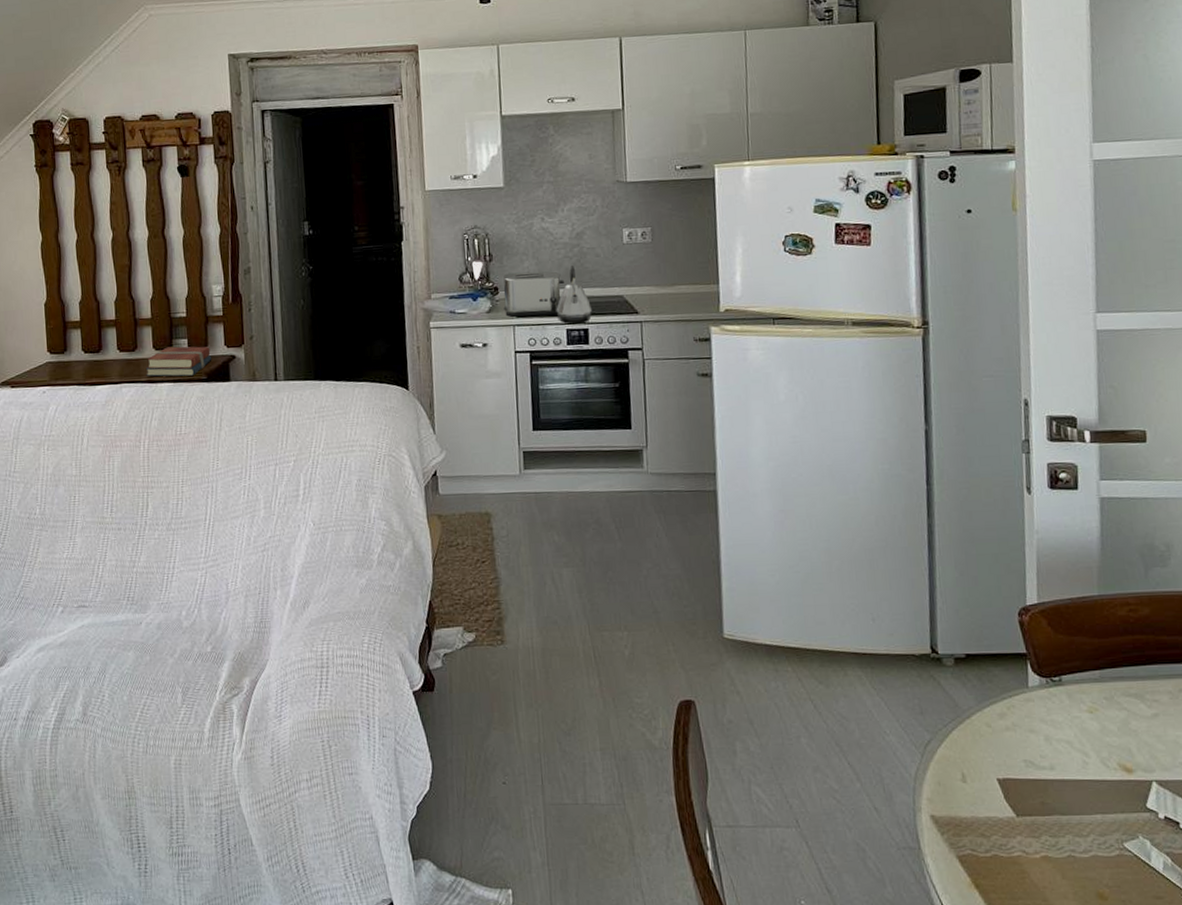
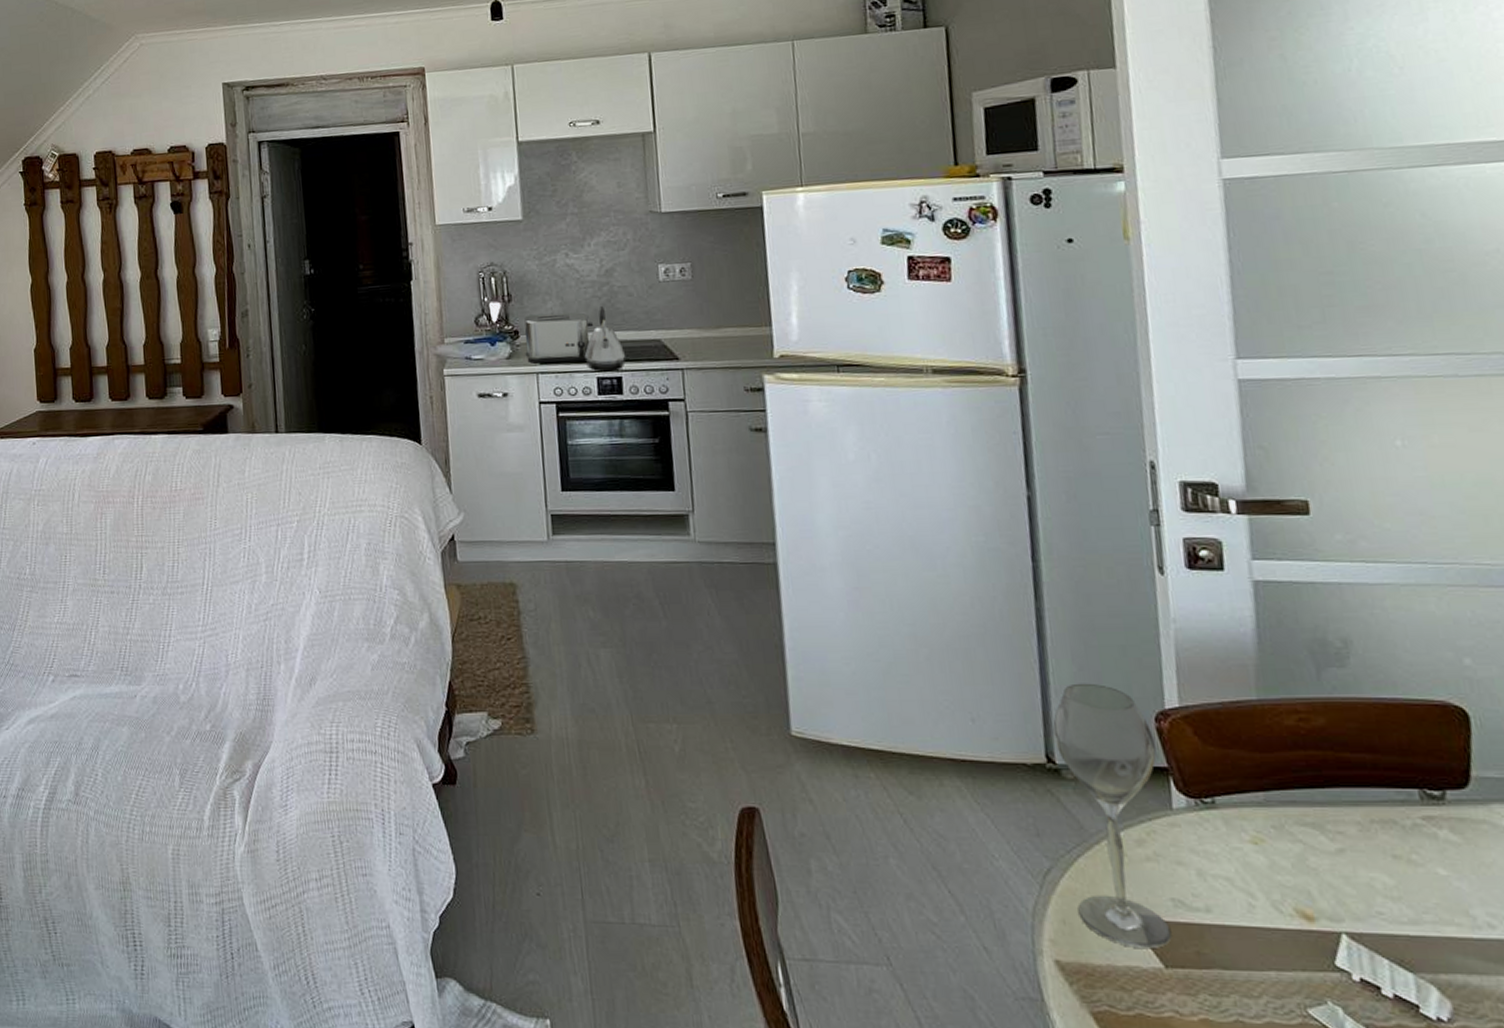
books: present [145,346,212,377] -> none [139,395,209,428]
wineglass: none [937,585,1023,803] -> present [1052,683,1172,950]

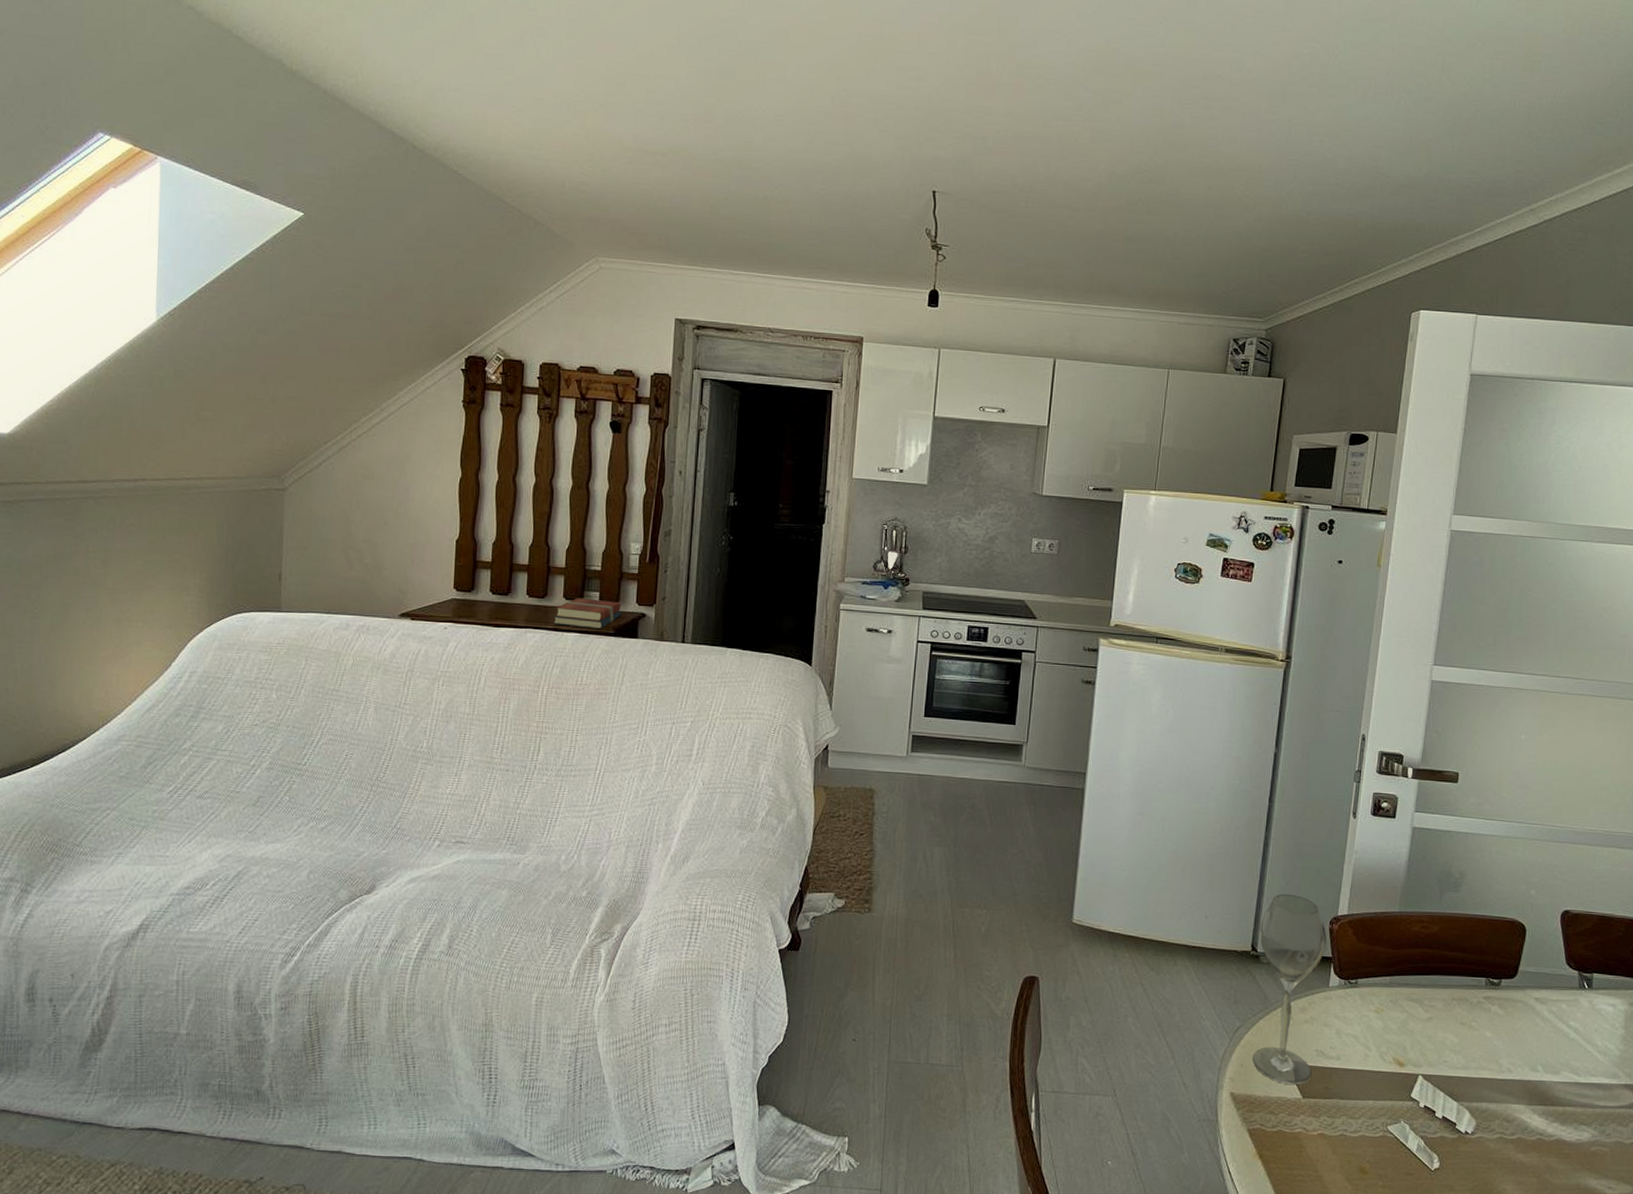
books: none [139,395,209,428] -> present [553,598,622,629]
toaster: present [524,312,593,365] -> none [912,566,972,612]
kettle: present [584,306,626,372] -> none [960,567,995,622]

